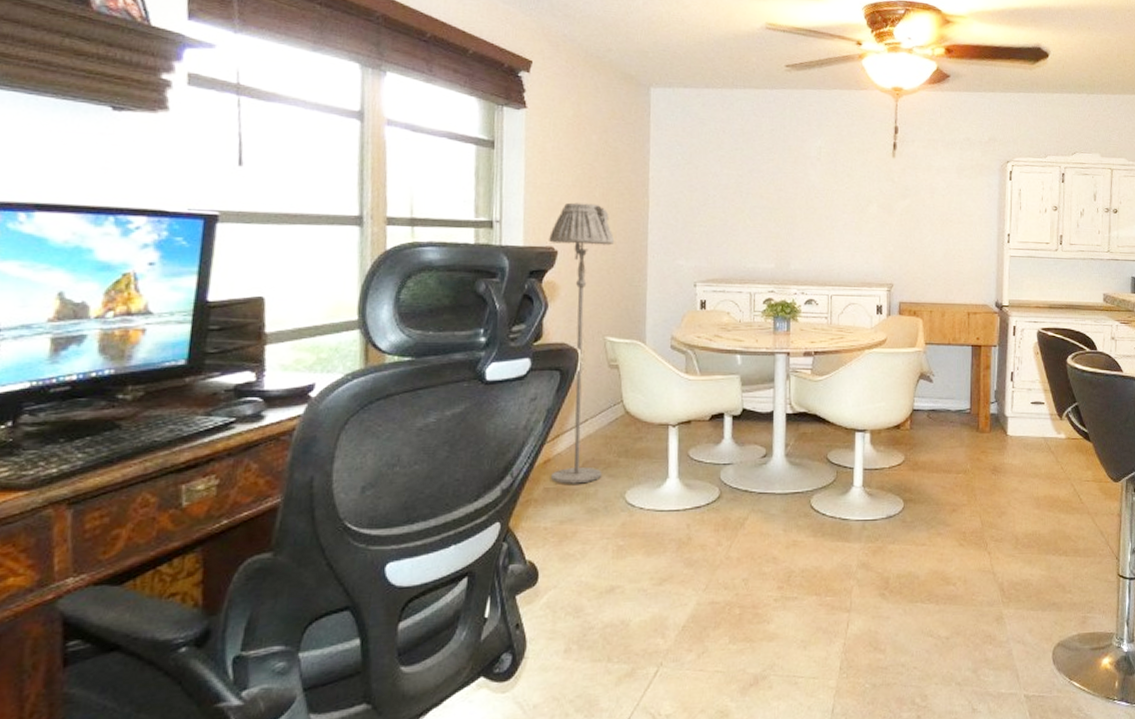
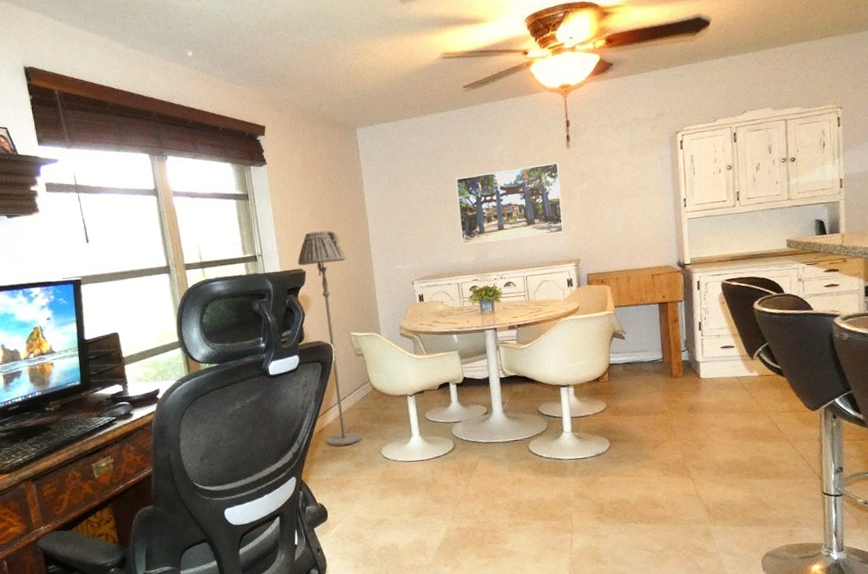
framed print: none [761,168,881,251] -> present [455,162,563,244]

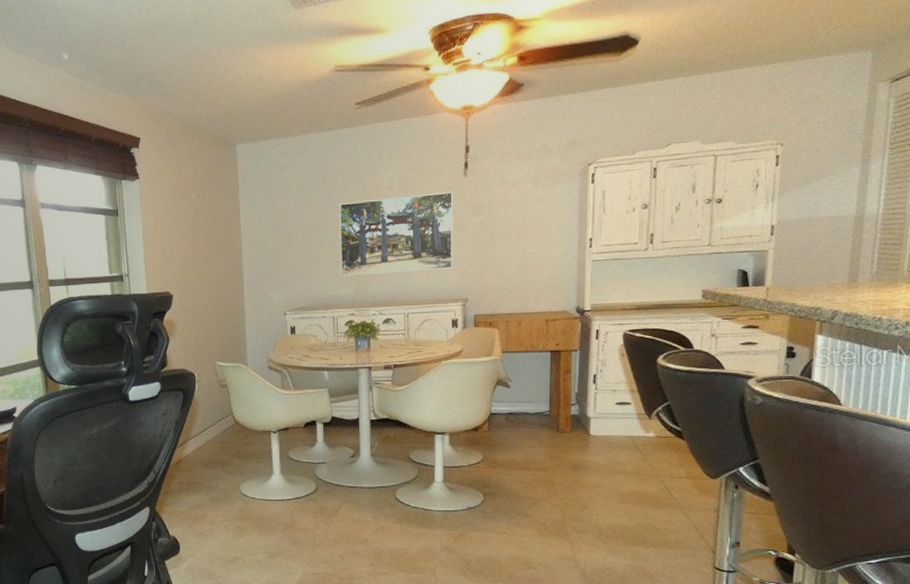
floor lamp: present [298,230,363,446] -> none [165,252,221,479]

